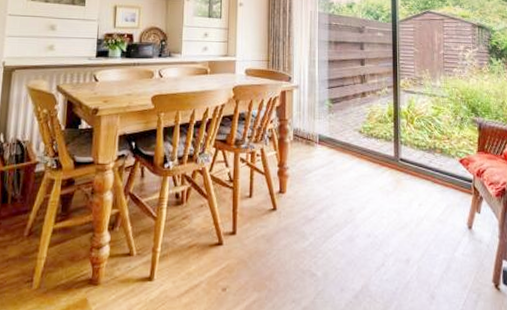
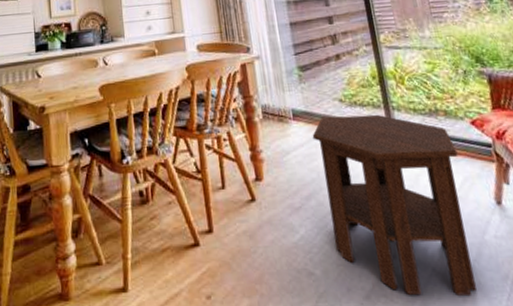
side table: none [332,145,445,299] -> present [312,114,477,296]

